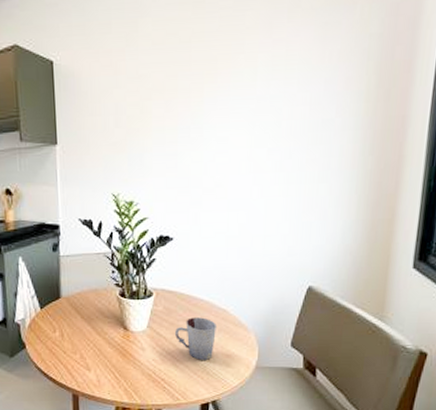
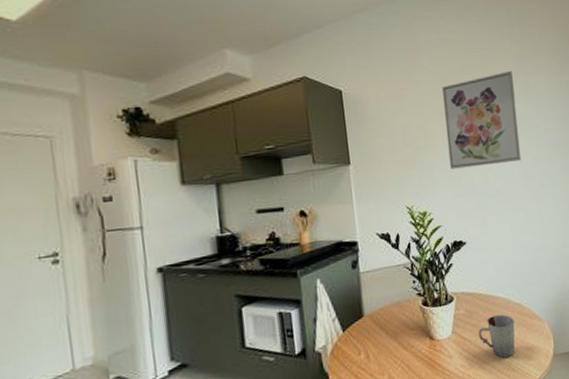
wall art: none [165,36,257,157] -> present [441,70,522,170]

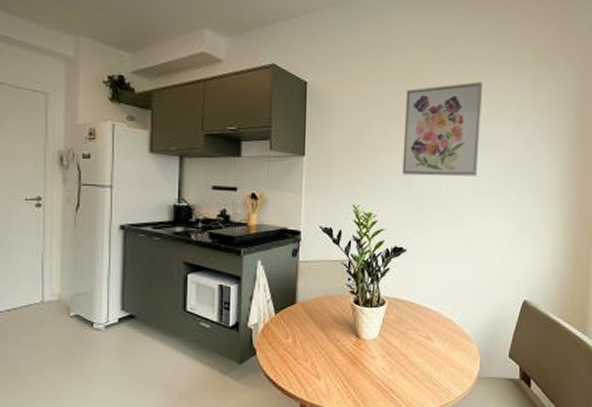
cup: present [478,314,515,358] -> none [405,327,443,370]

